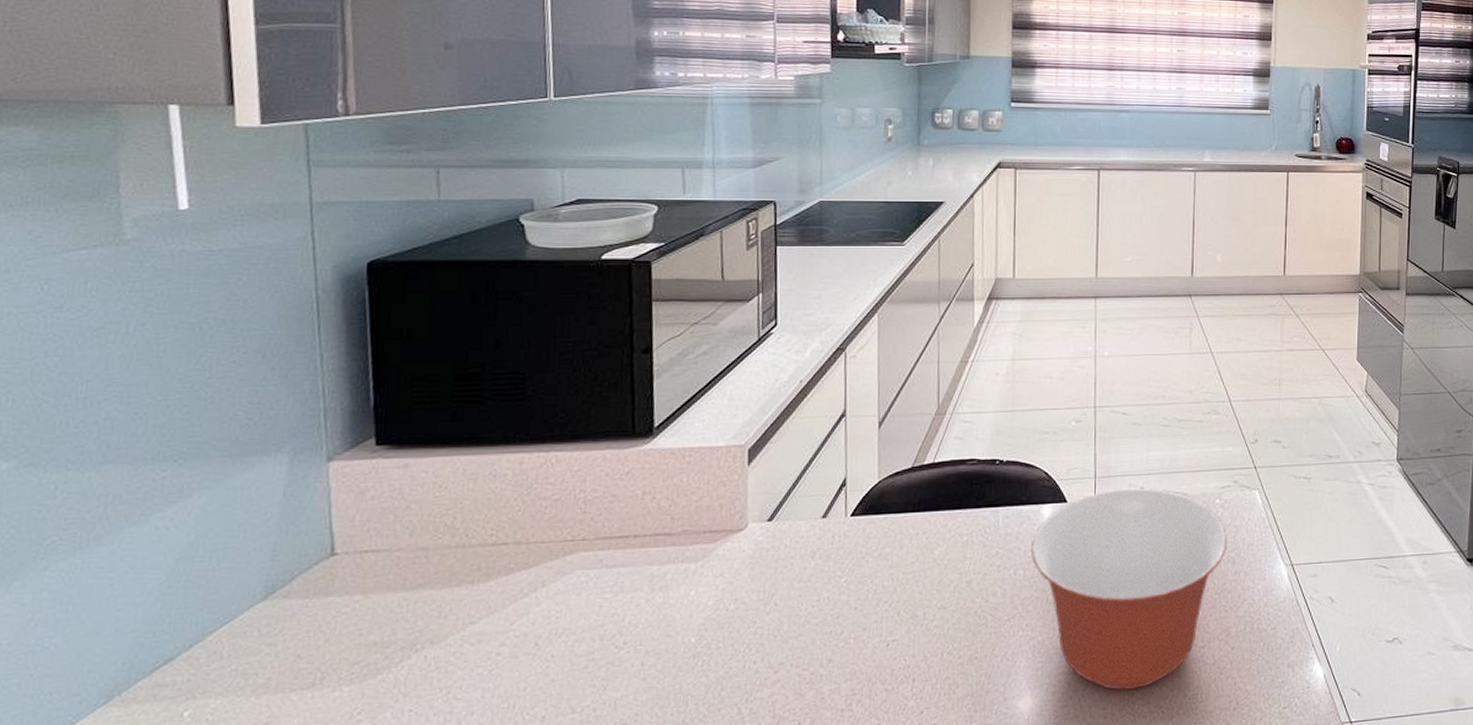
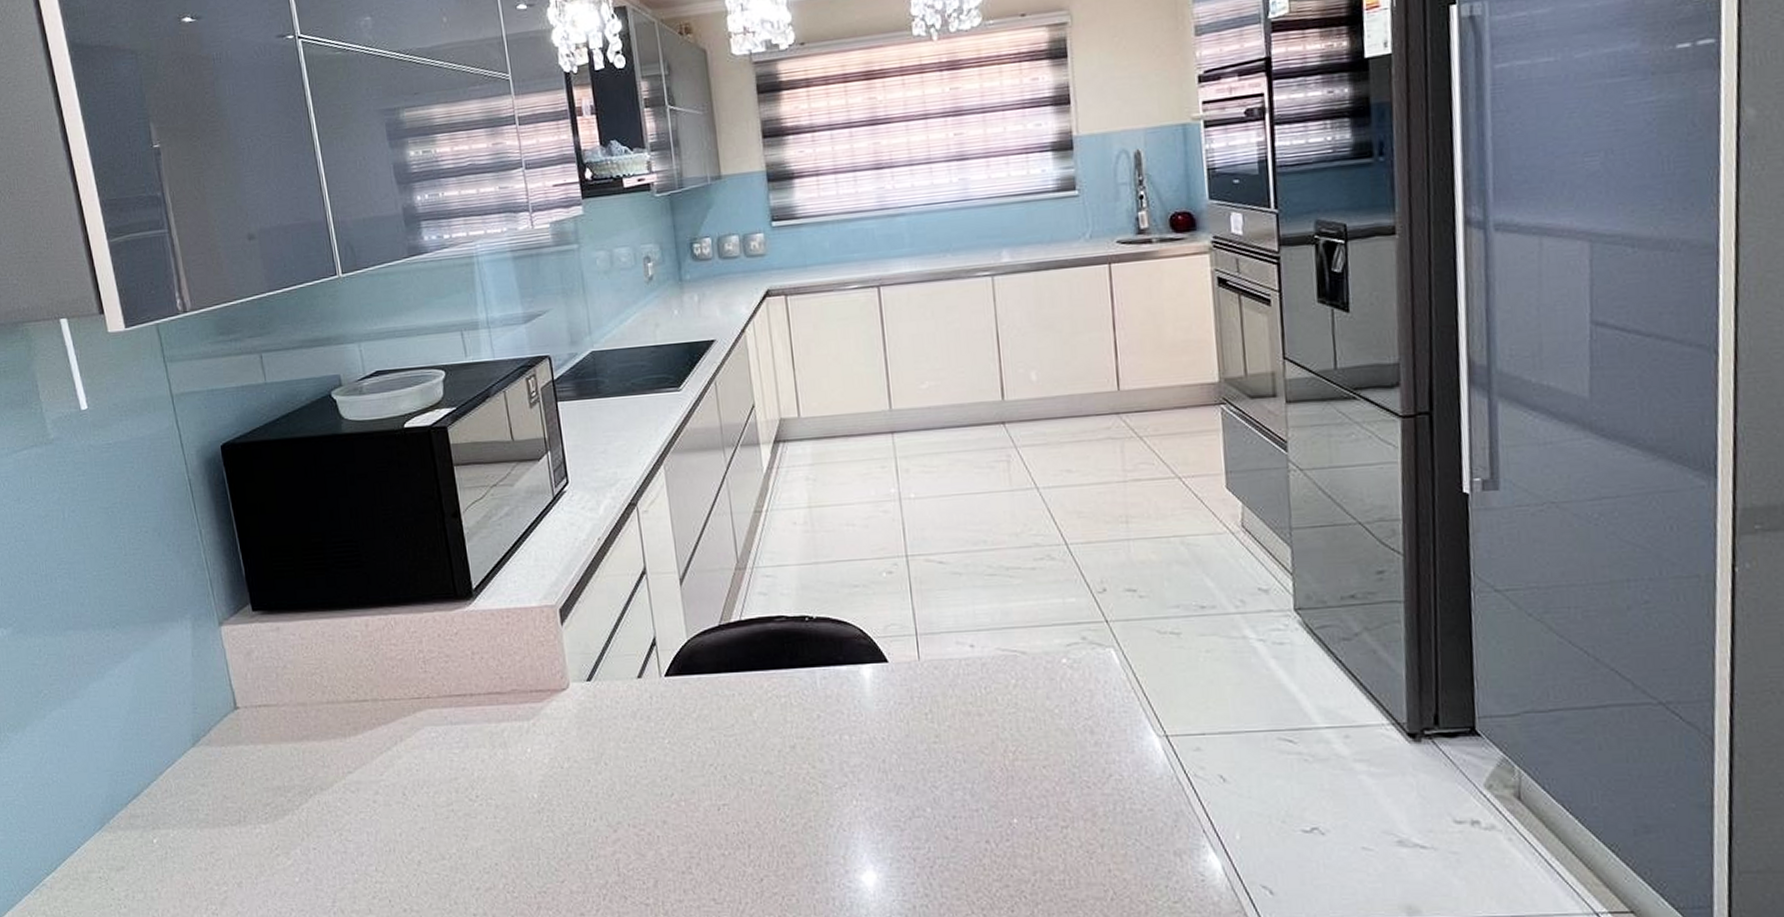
mixing bowl: present [1031,488,1227,691] -> none [854,646,1082,871]

